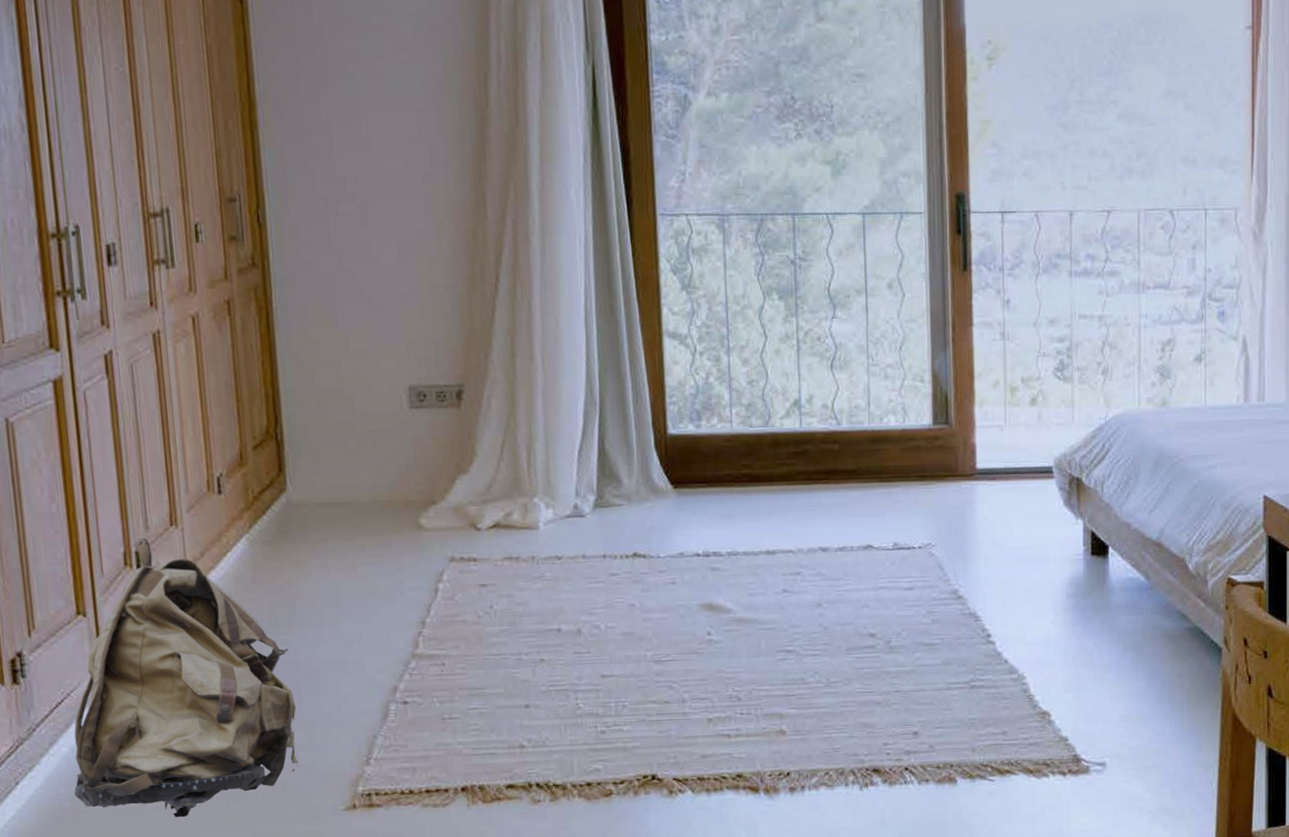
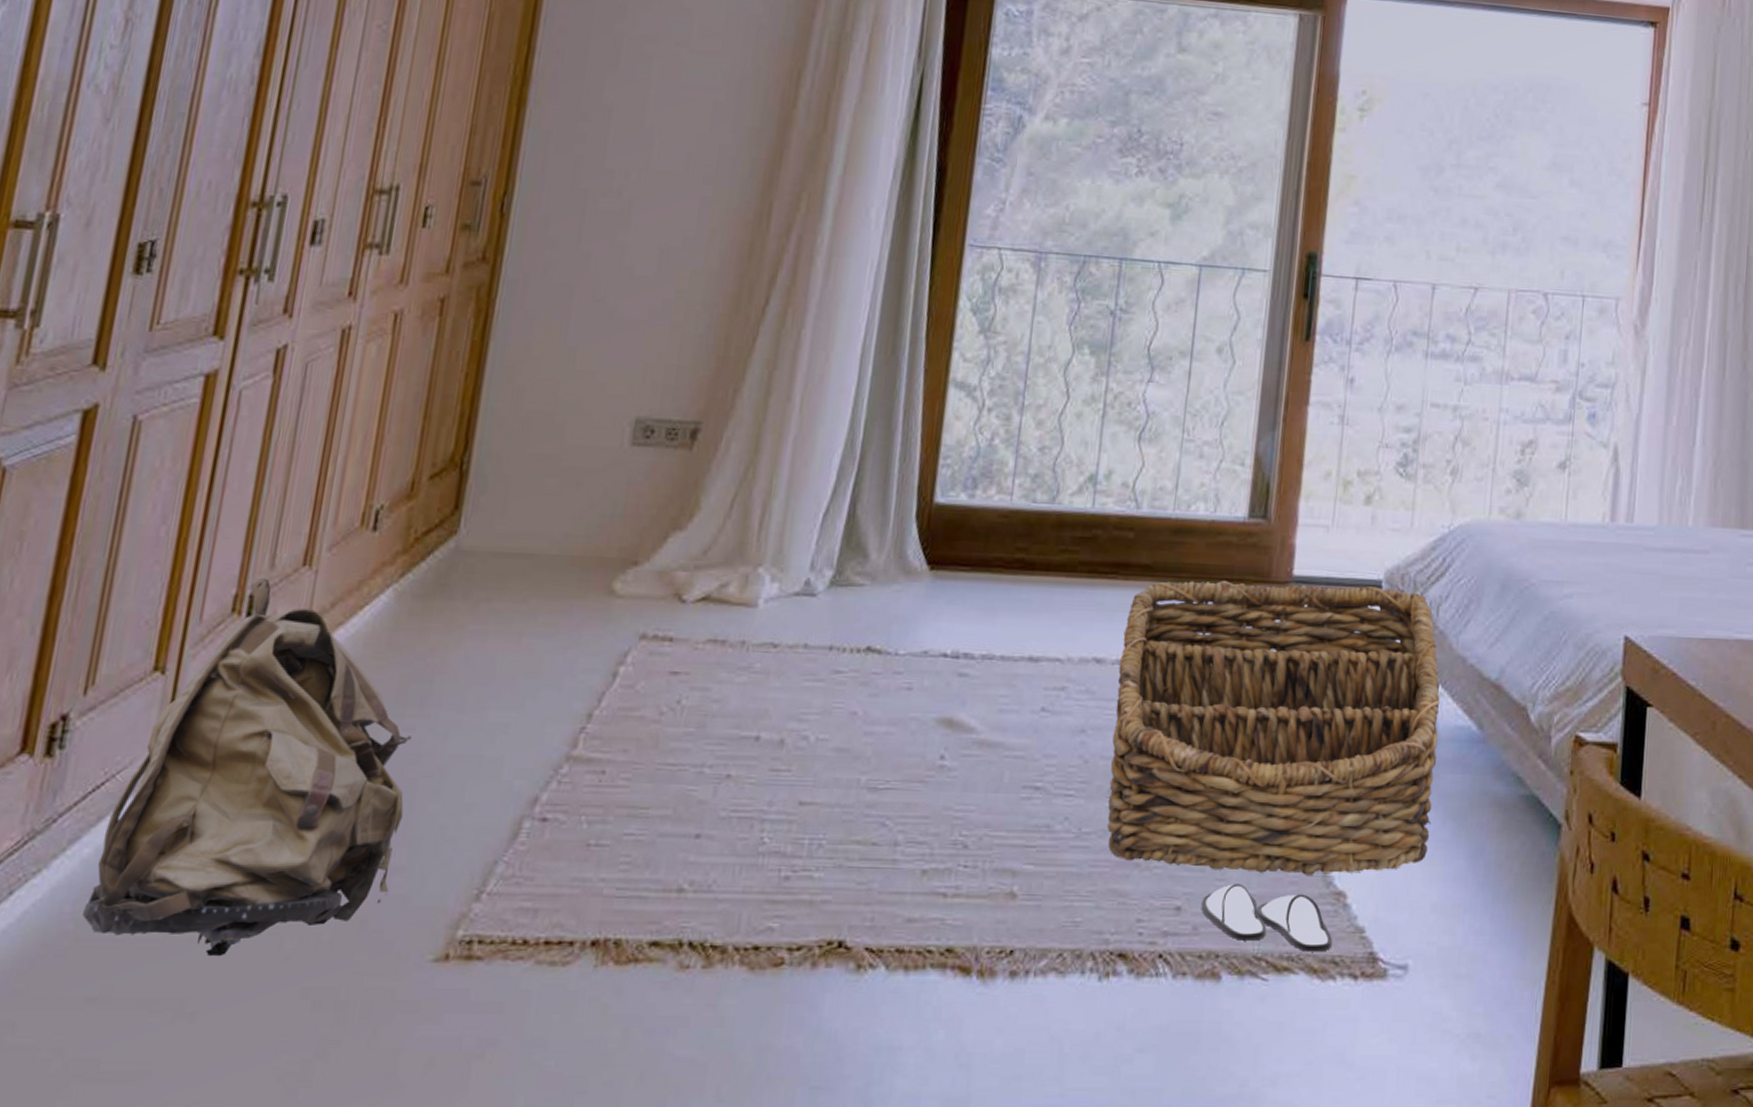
basket: none [841,472,1114,703] -> present [1106,580,1440,875]
slippers: none [934,711,1043,758] -> present [1201,884,1333,952]

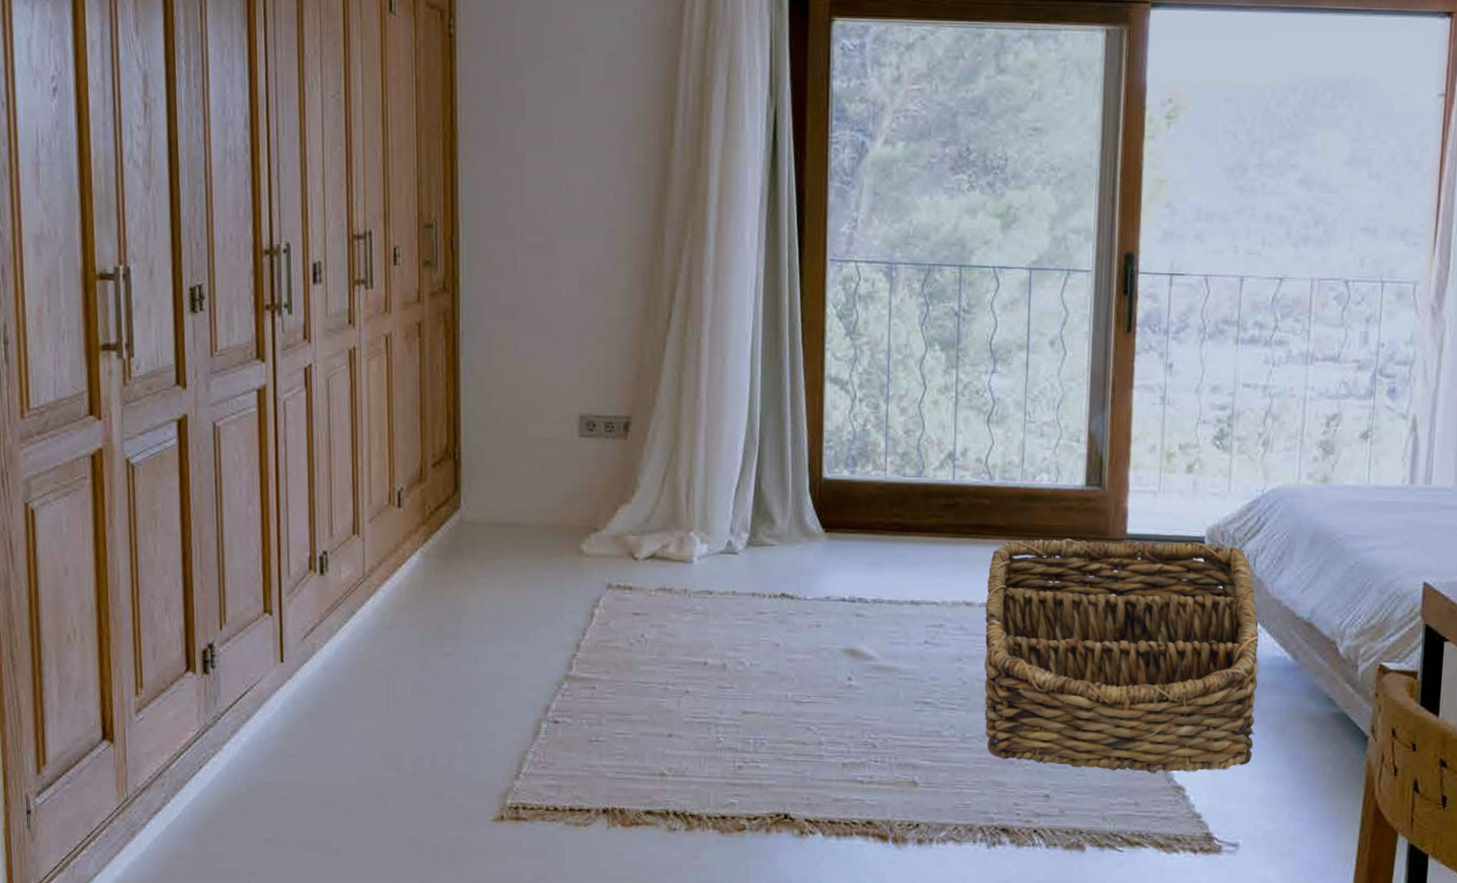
backpack: present [81,577,411,957] -> none [250,543,455,814]
slippers: present [1201,884,1333,952] -> none [1065,778,1175,832]

